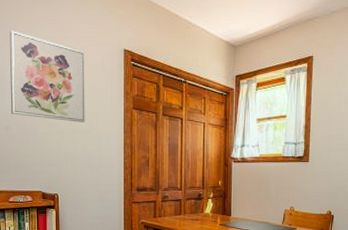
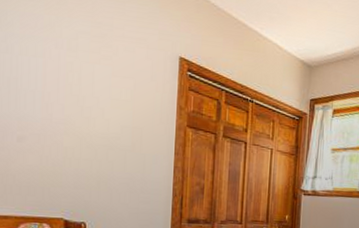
wall art: present [10,30,85,123] -> none [26,18,129,139]

